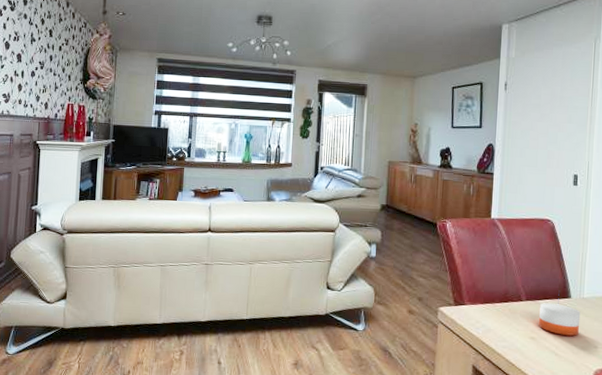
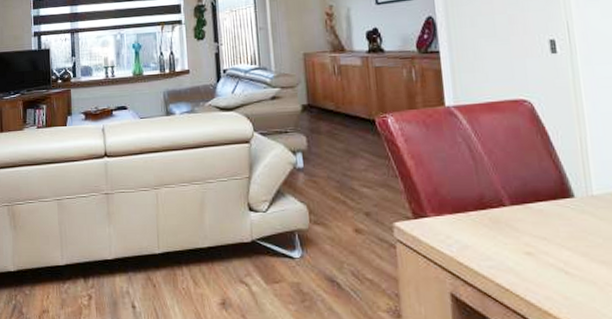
candle: present [538,298,581,336] -> none [531,199,595,247]

